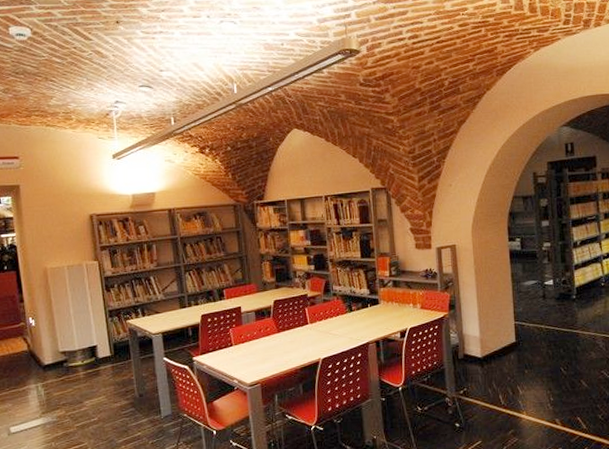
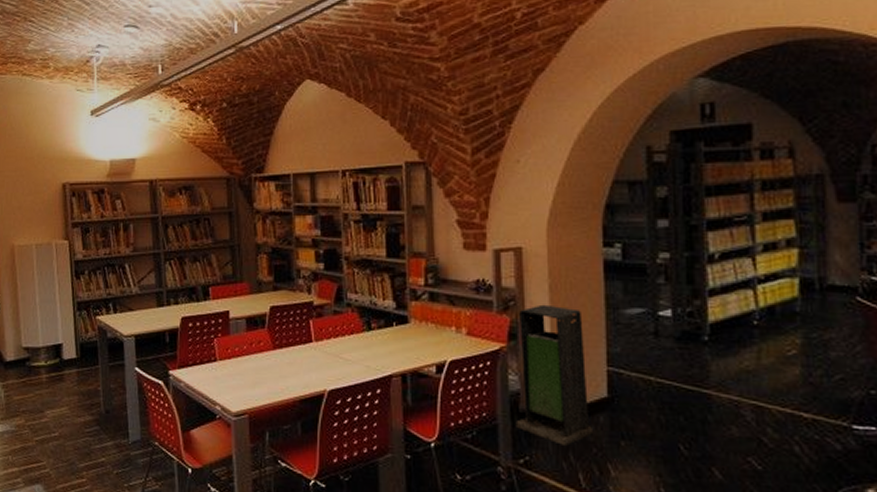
trash bin: none [456,283,507,378] -> present [516,304,592,446]

